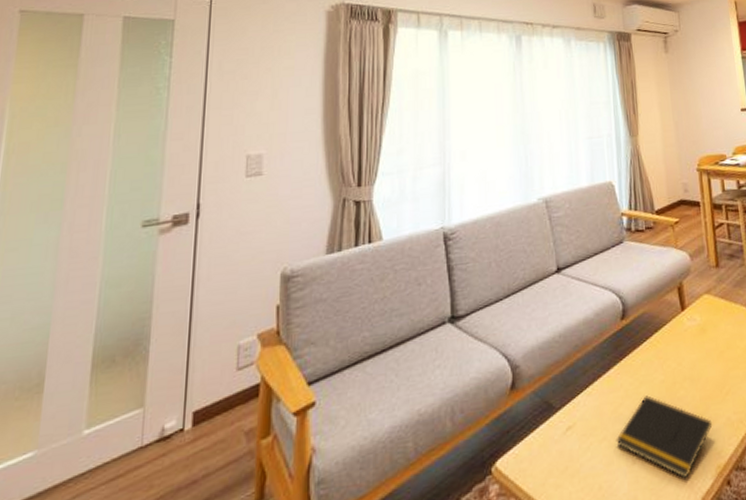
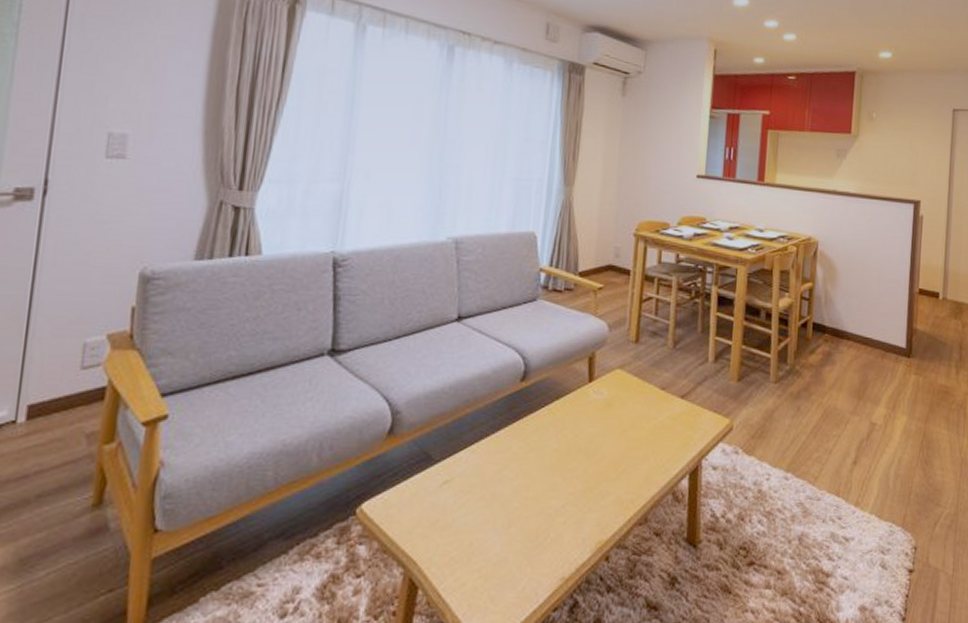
notepad: present [616,395,713,479] -> none [494,462,601,549]

